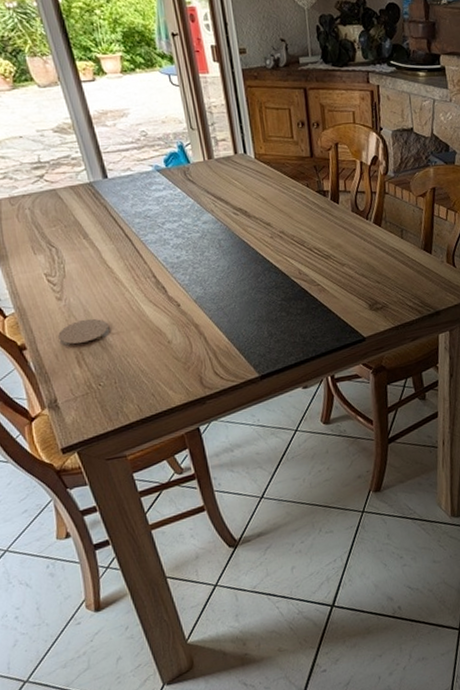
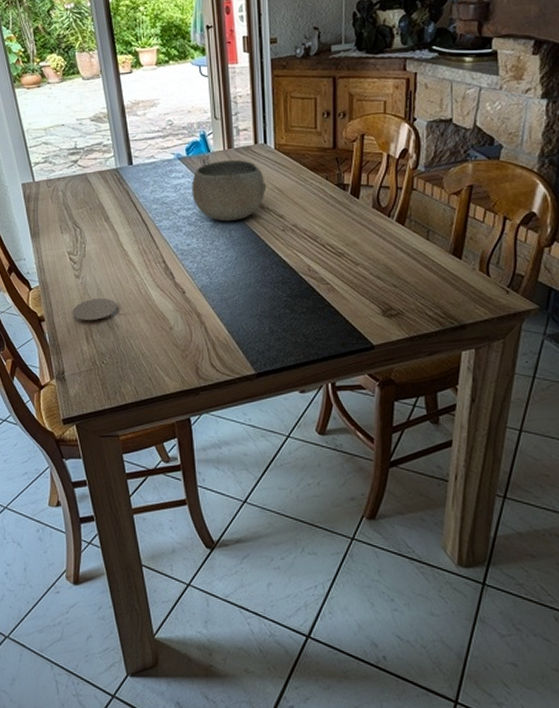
bowl: none [174,170,251,232] -> present [192,159,267,222]

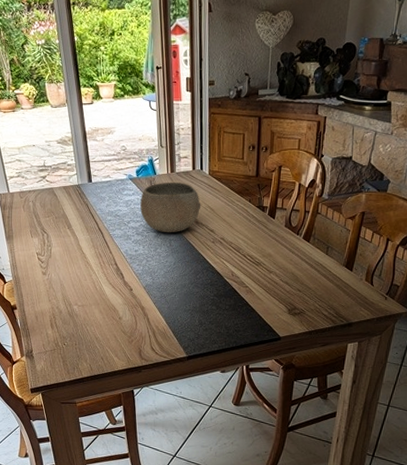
coaster: present [73,298,118,325] -> none [40,291,77,314]

